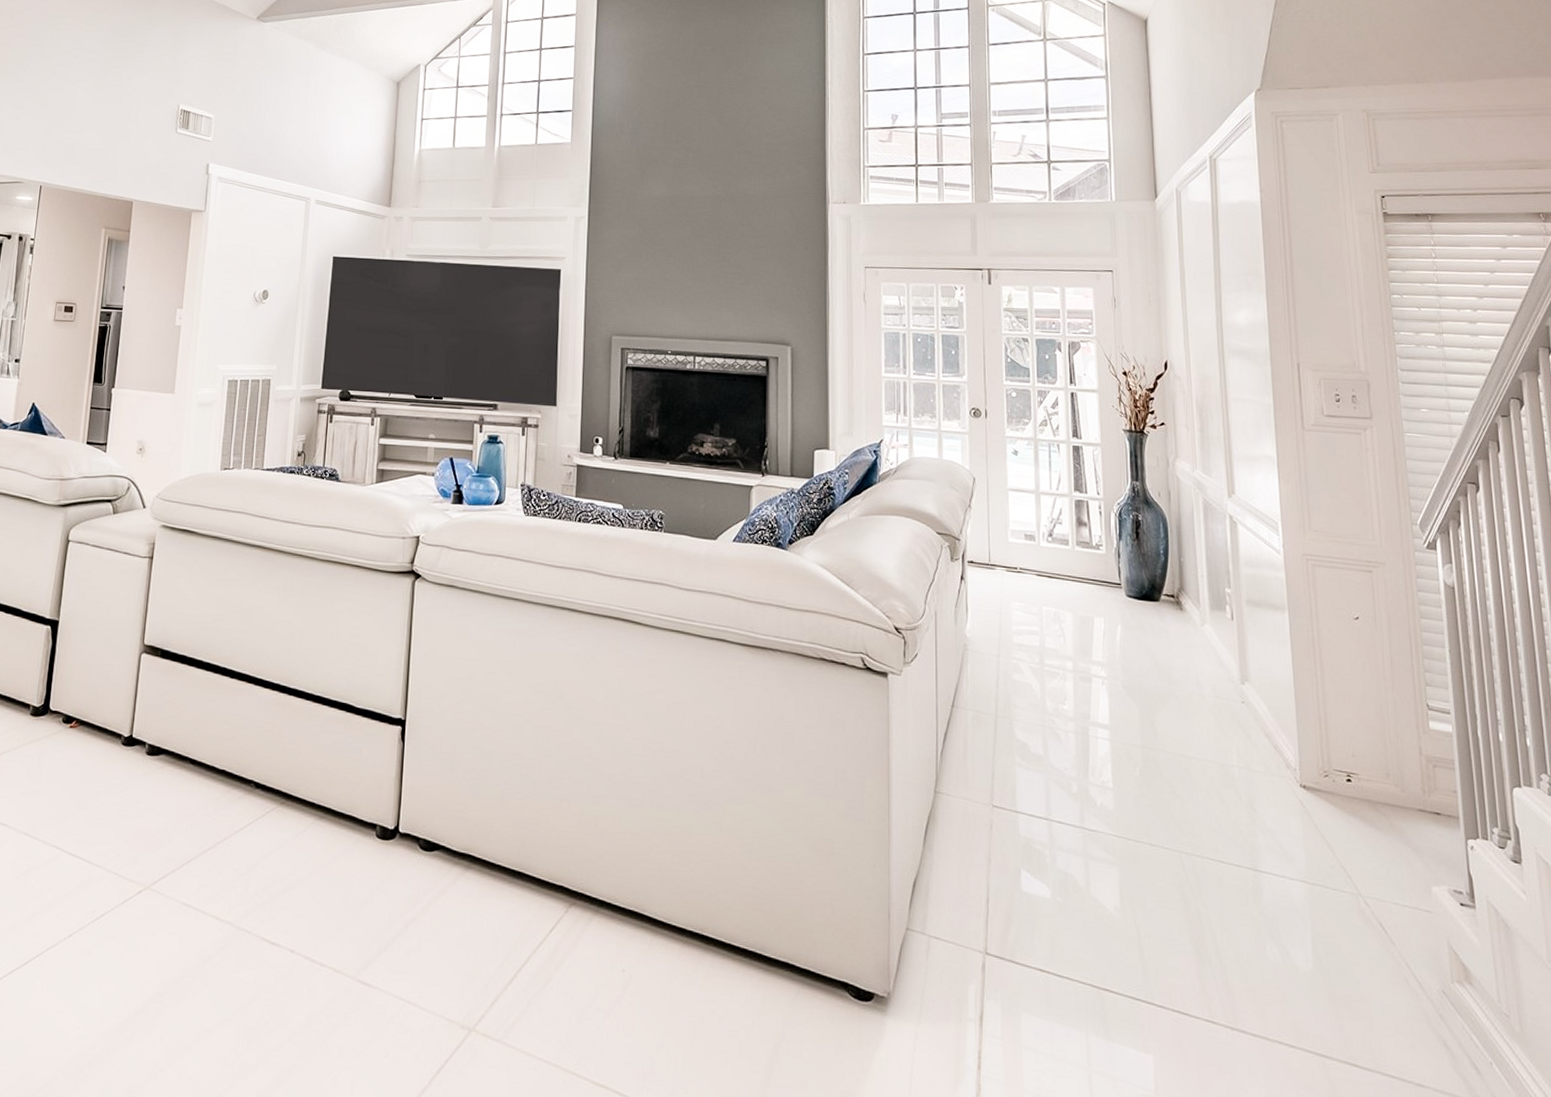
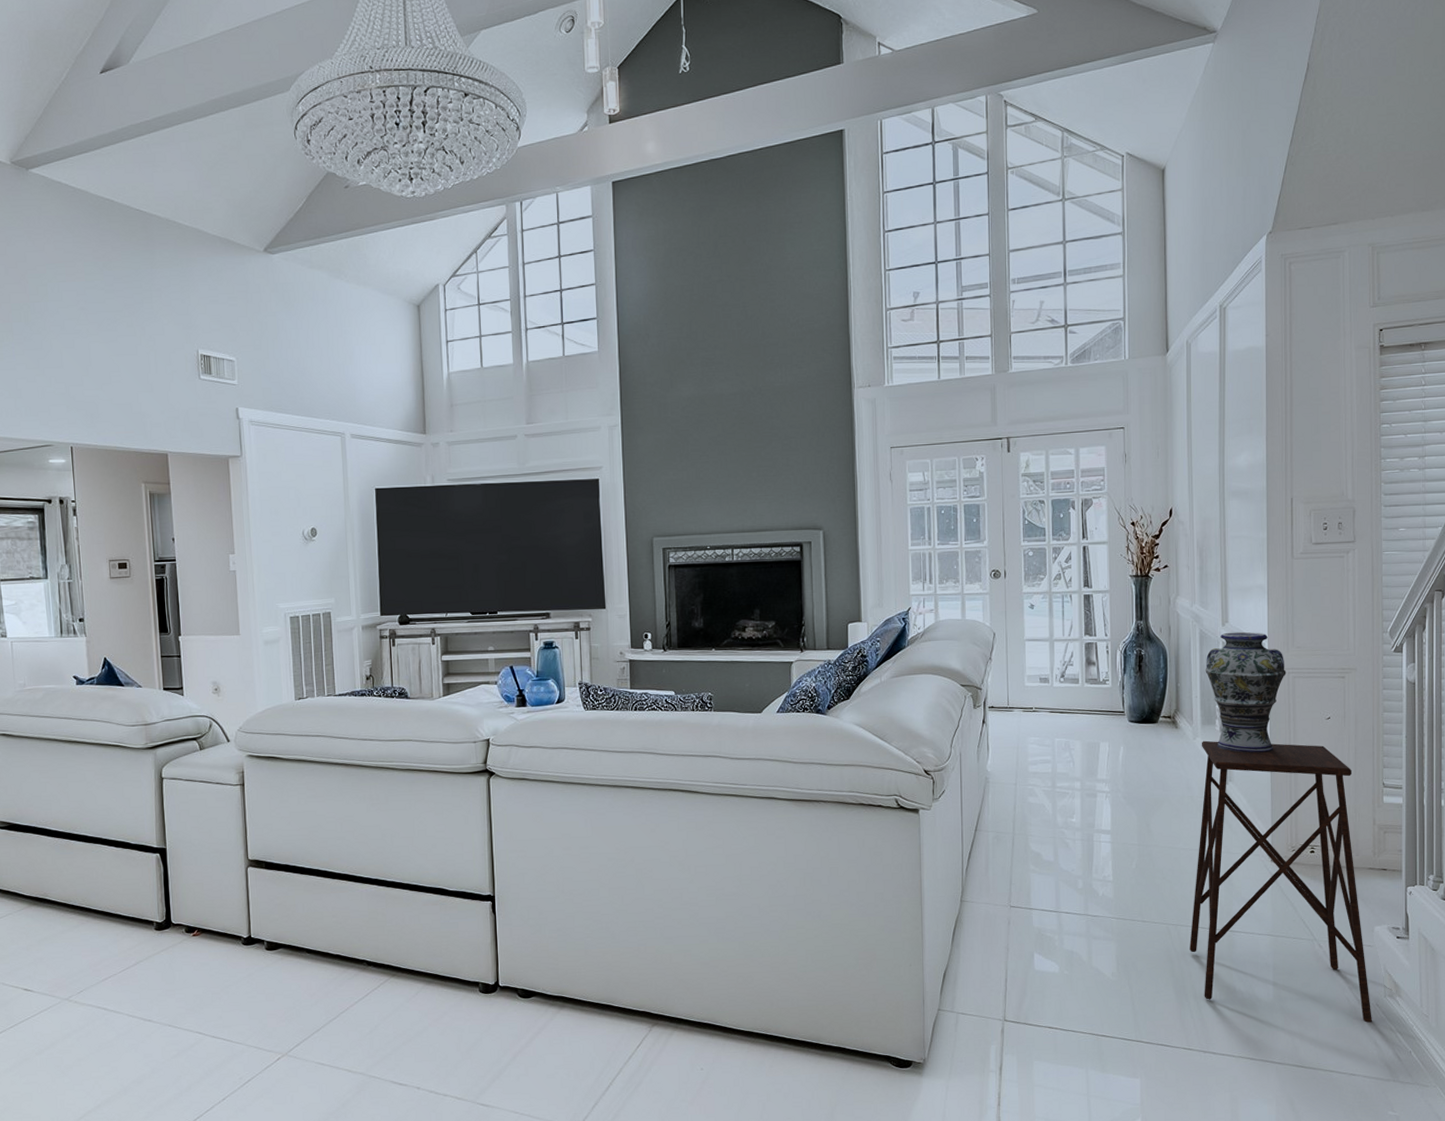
side table: none [1207,628,1439,1015] -> present [1190,740,1372,1023]
vase: none [1211,505,1305,652] -> present [1205,631,1286,753]

